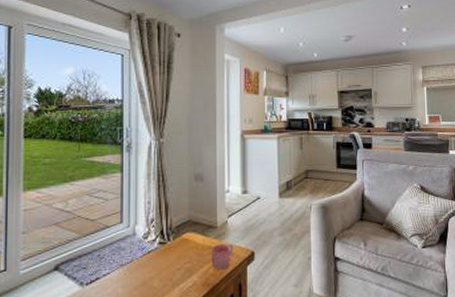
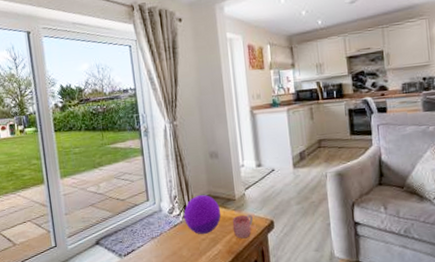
decorative orb: none [159,220,200,263] -> present [183,195,221,234]

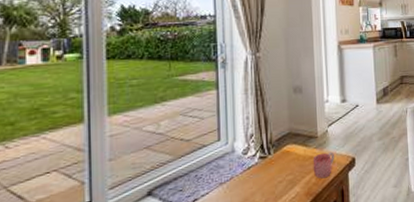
decorative orb: present [183,195,221,234] -> none [260,132,302,176]

